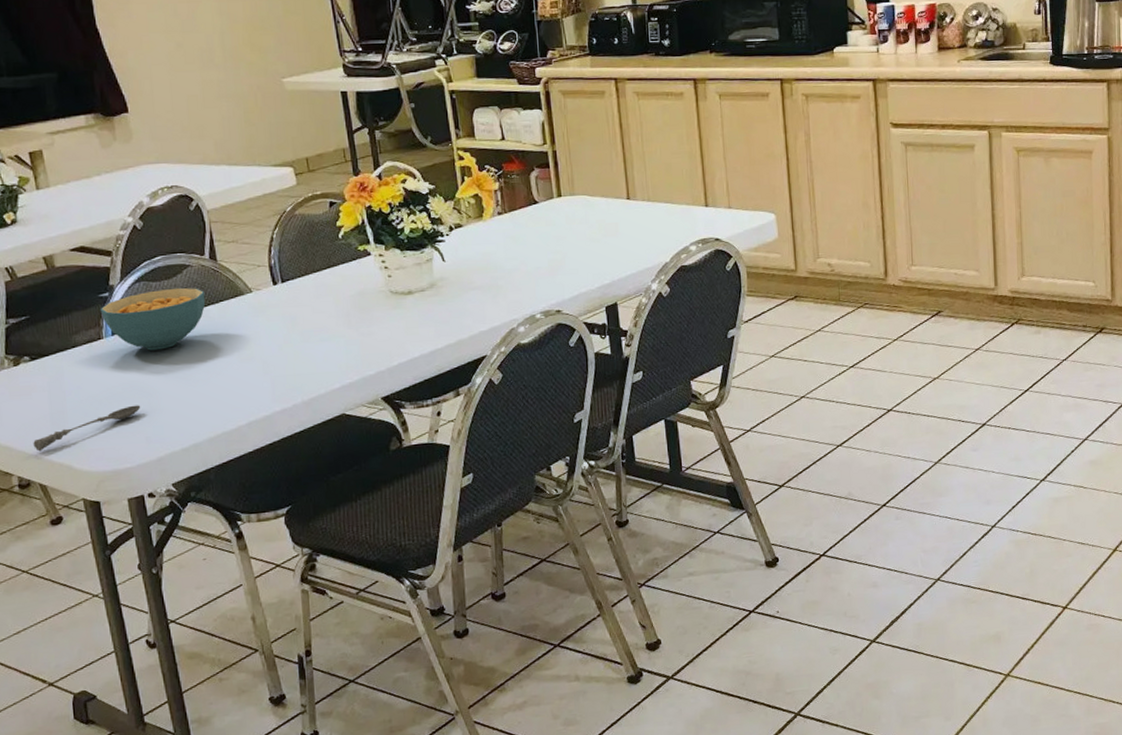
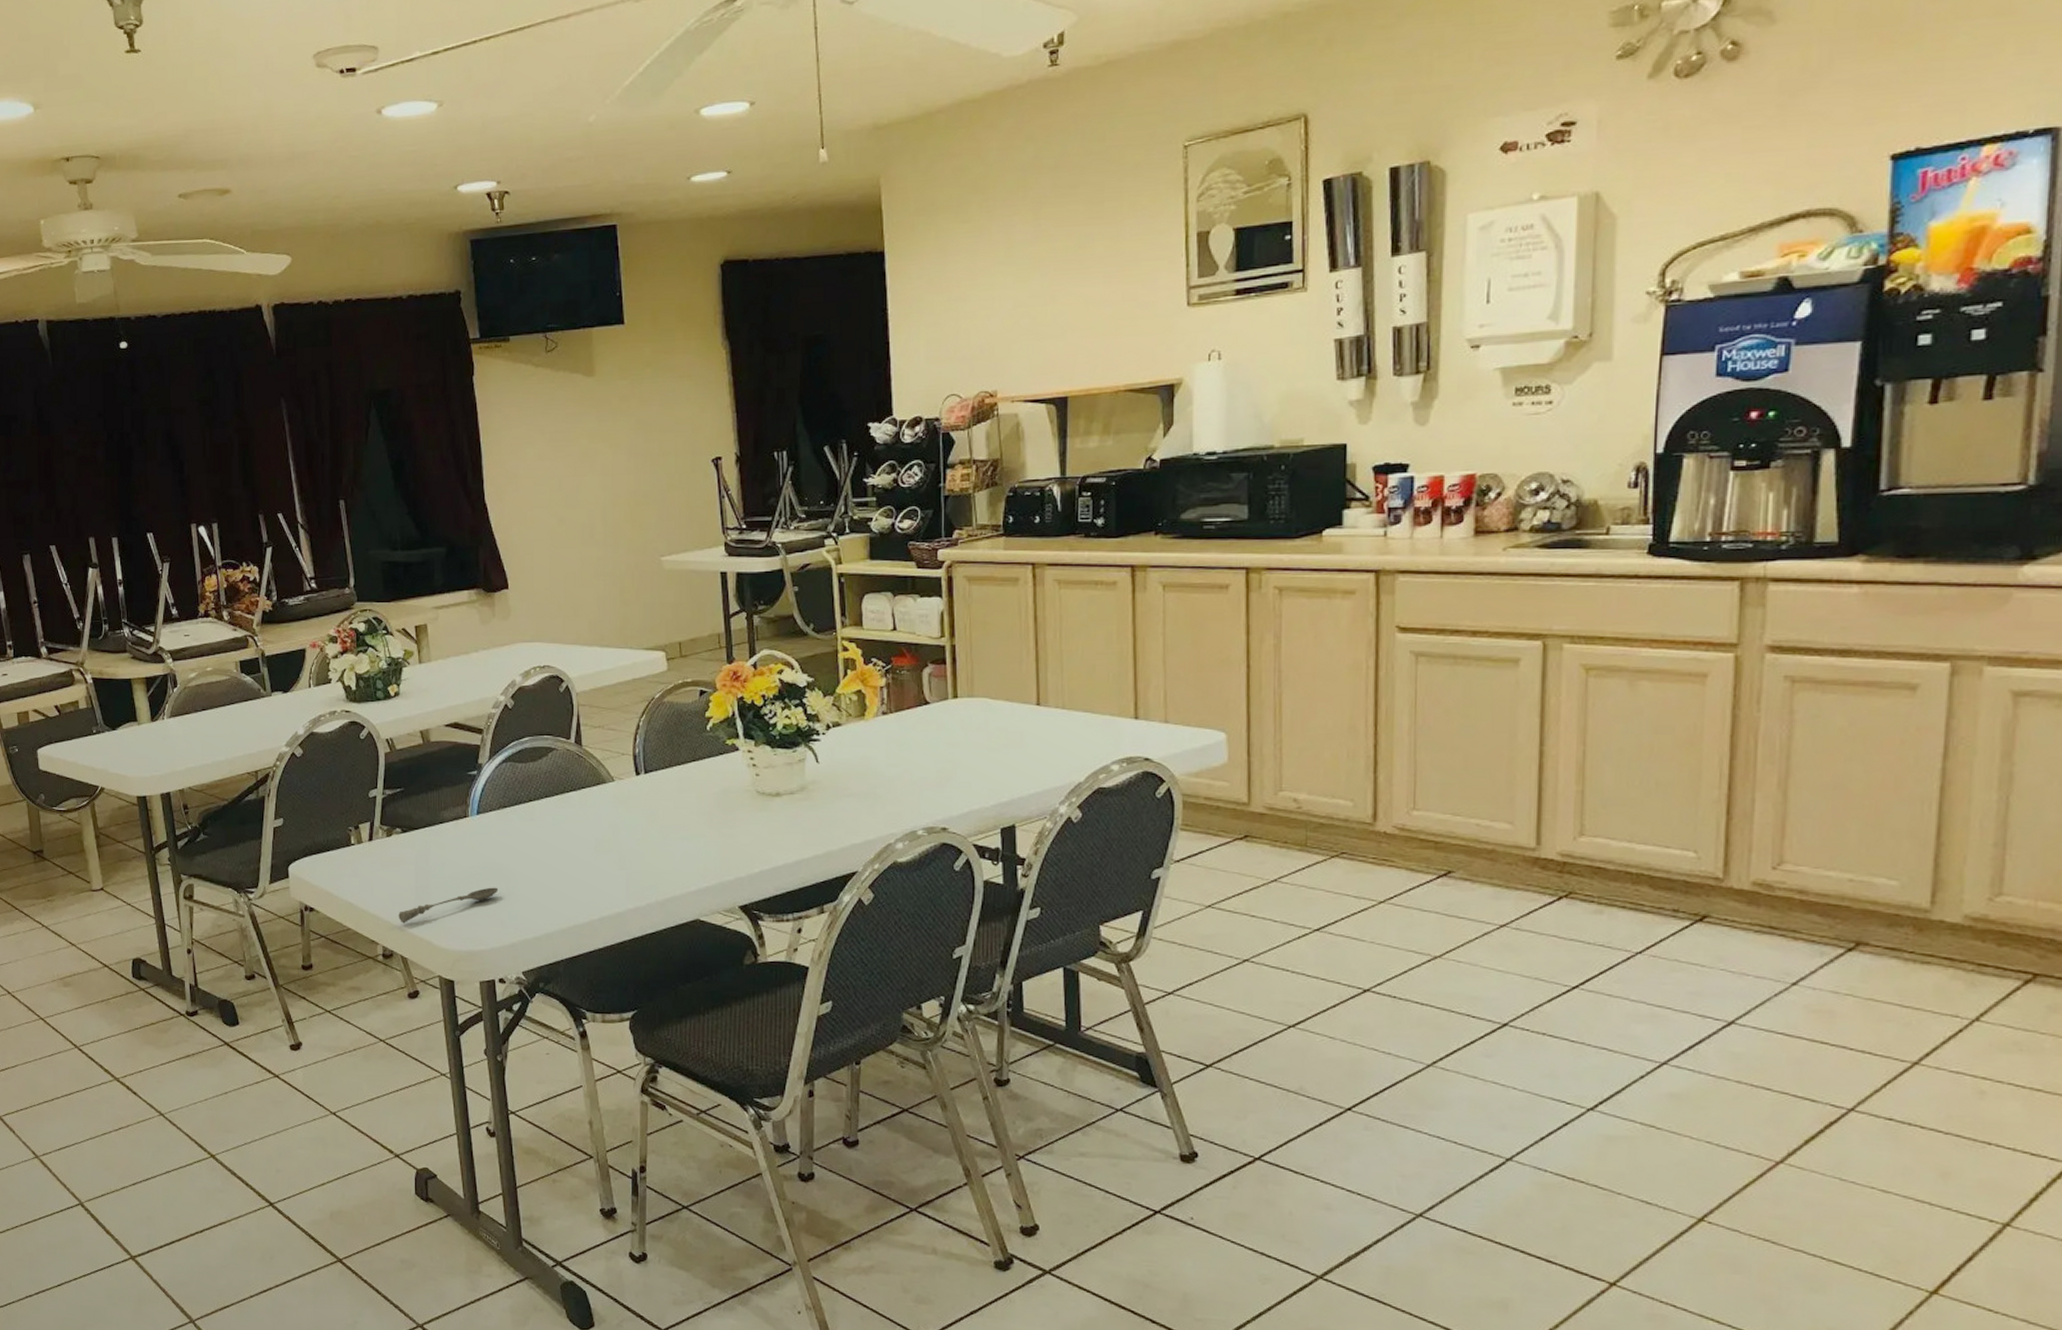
cereal bowl: present [100,287,206,351] -> none [468,771,568,833]

